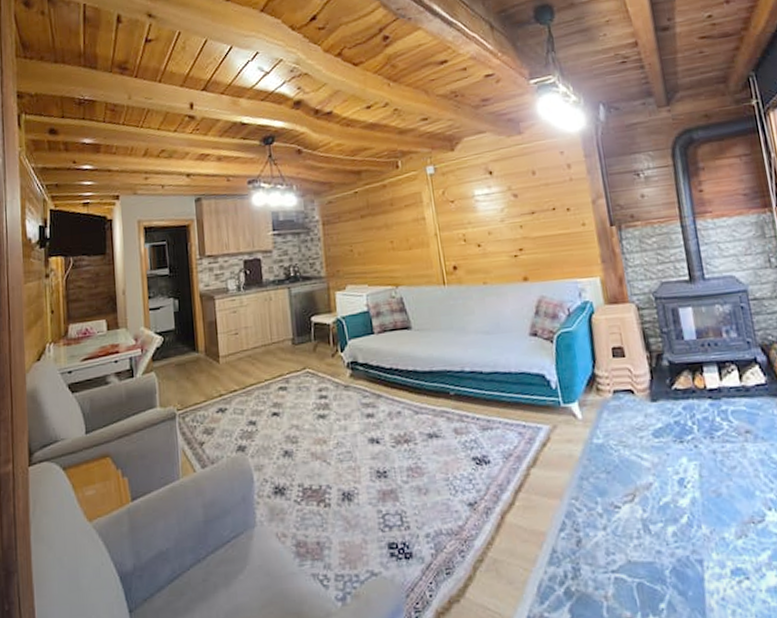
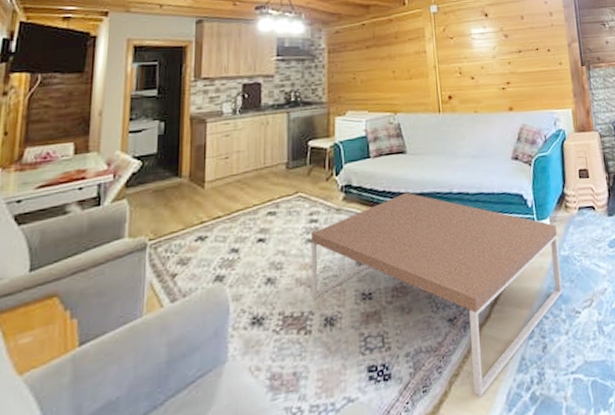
coffee table: none [322,370,598,586] -> present [310,192,563,397]

